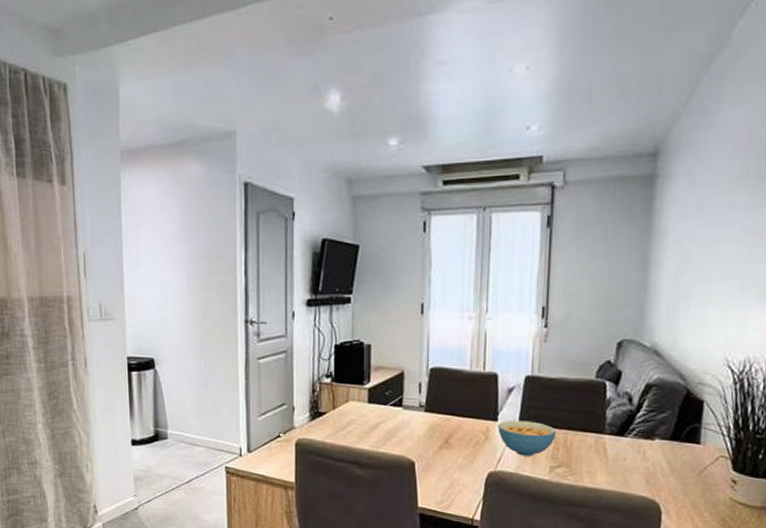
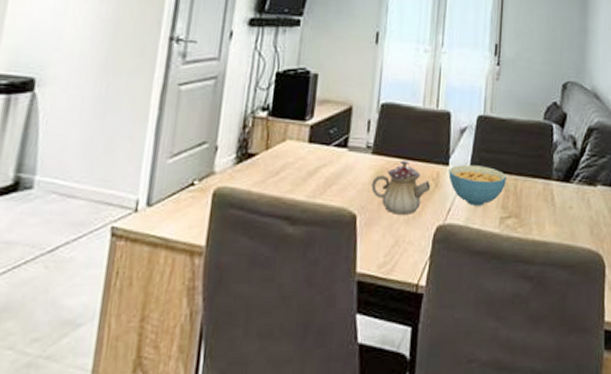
teapot: none [426,417,481,462] -> present [371,160,431,214]

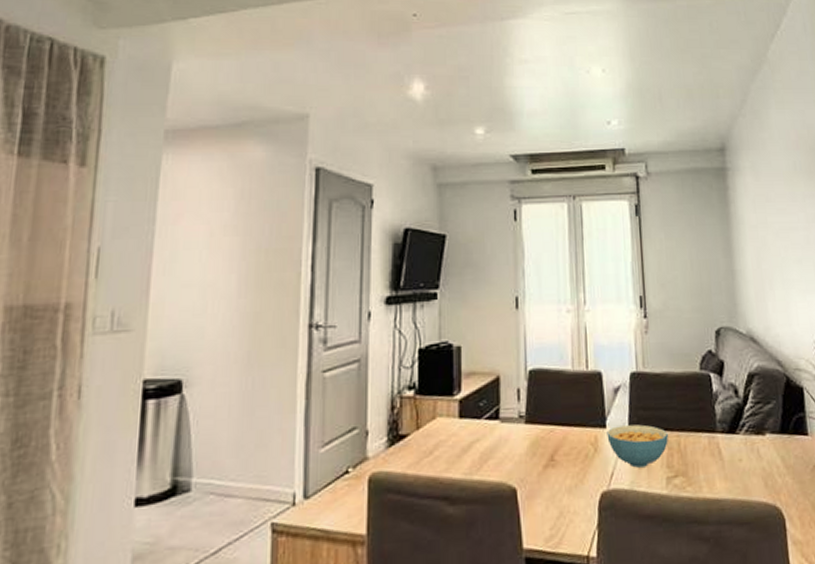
teapot: present [371,160,431,214] -> none [528,427,590,484]

